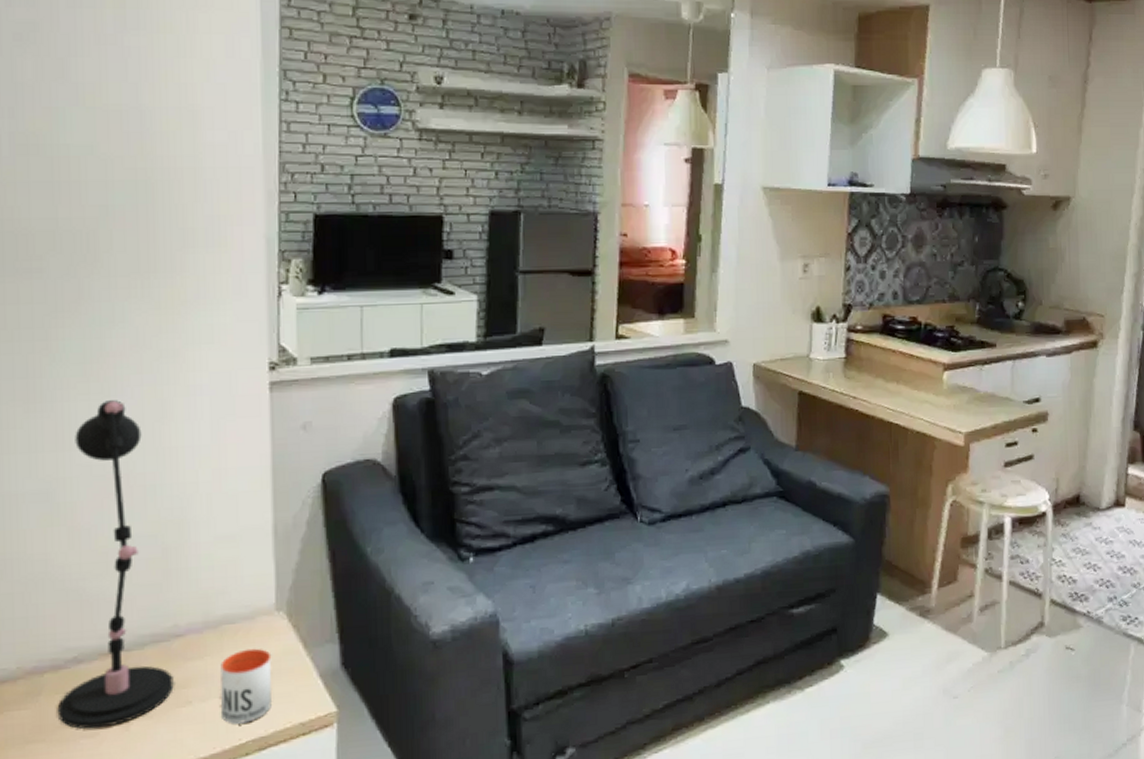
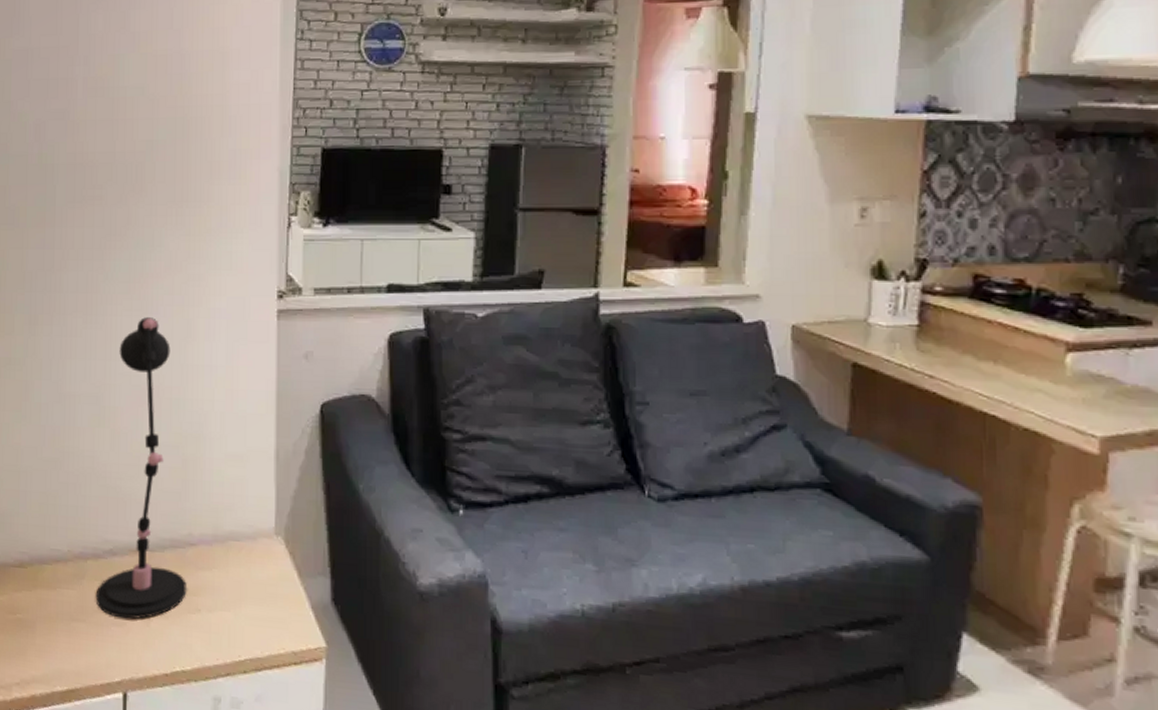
mug: present [219,648,272,724] -> none [224,568,270,641]

